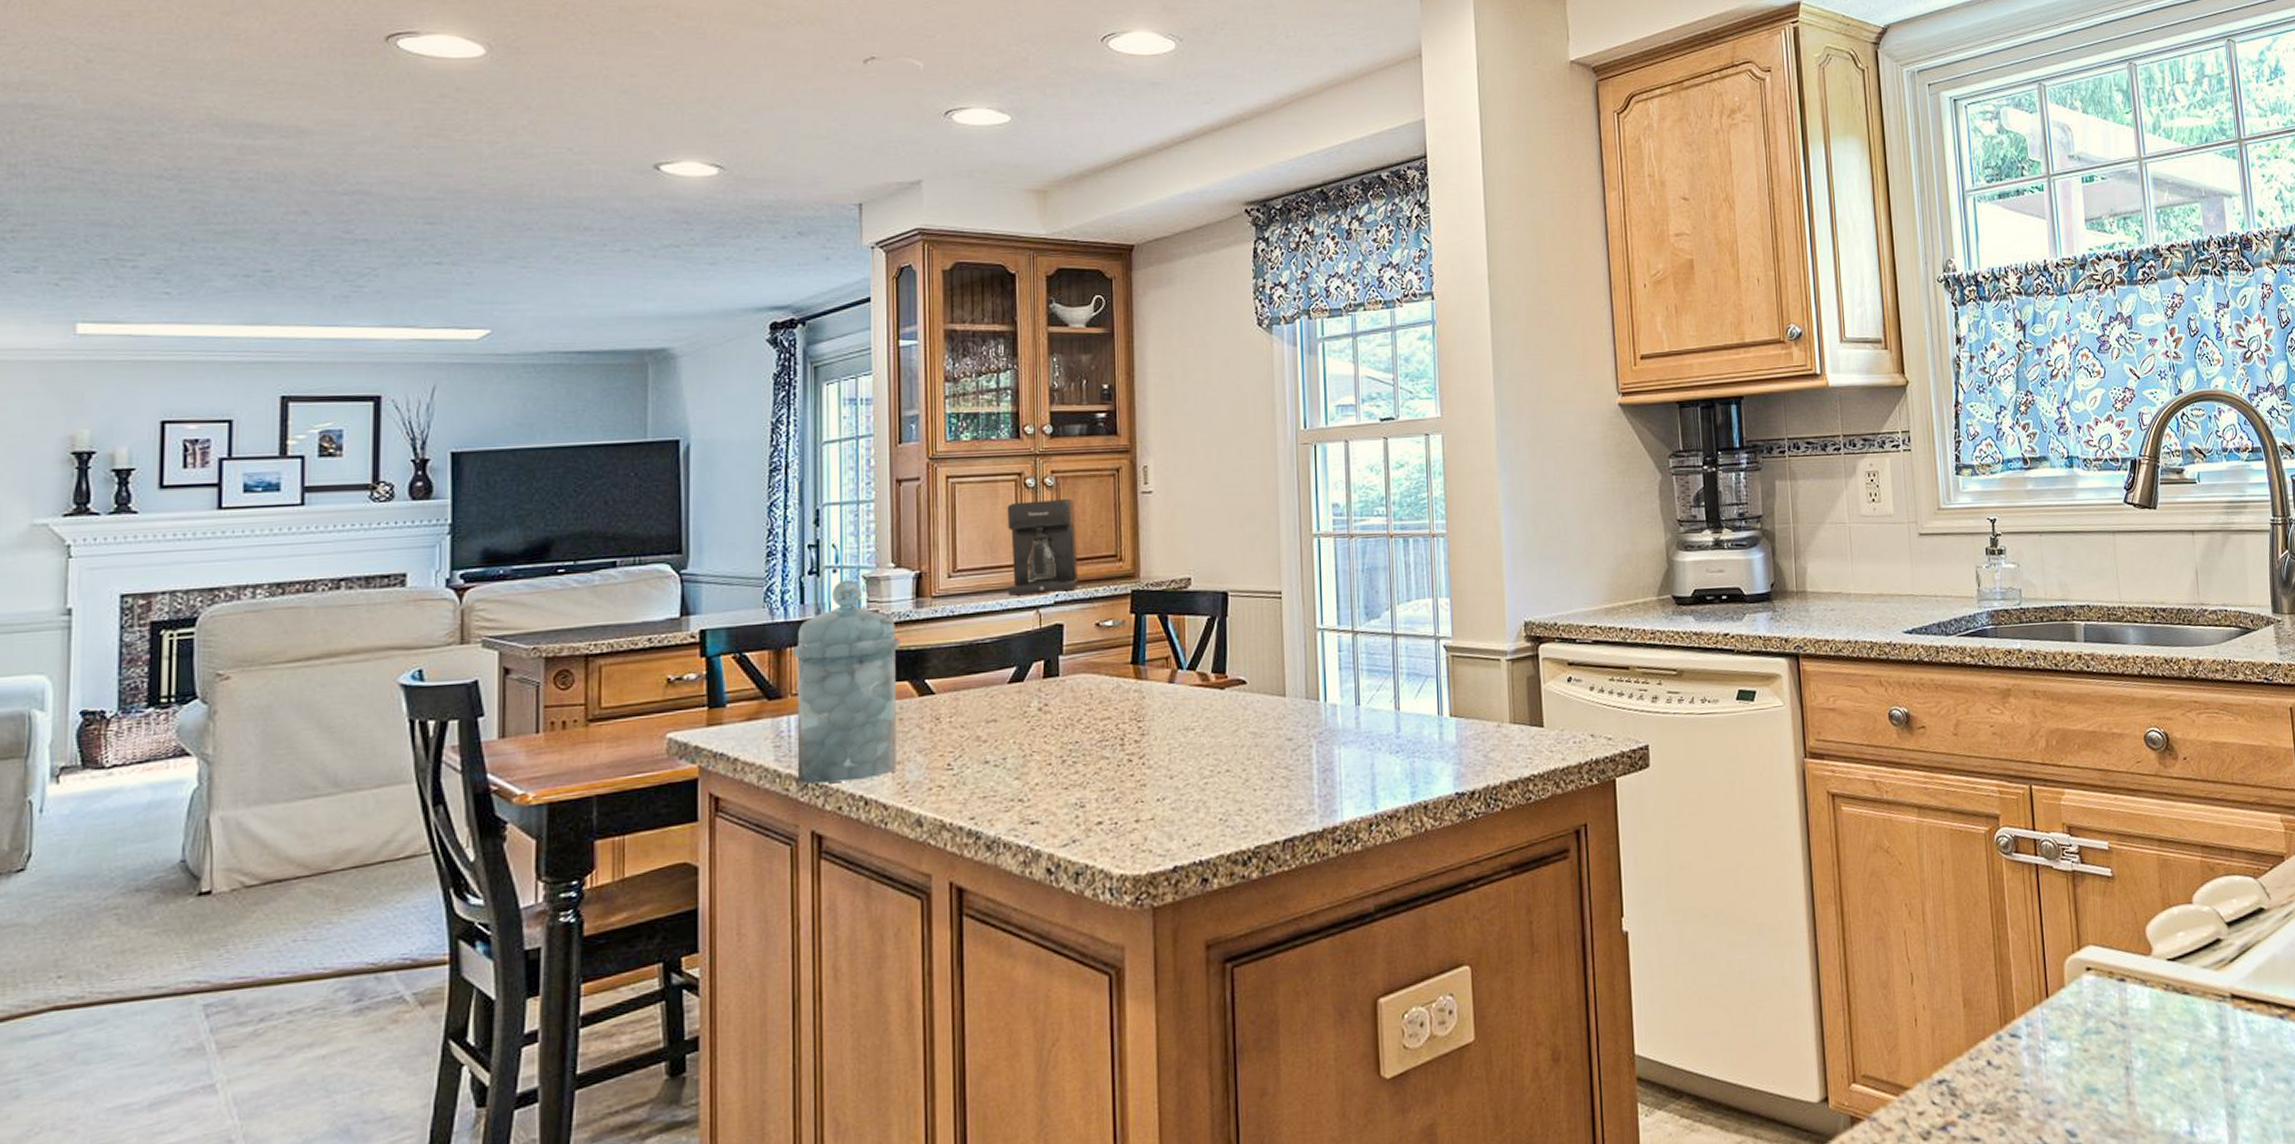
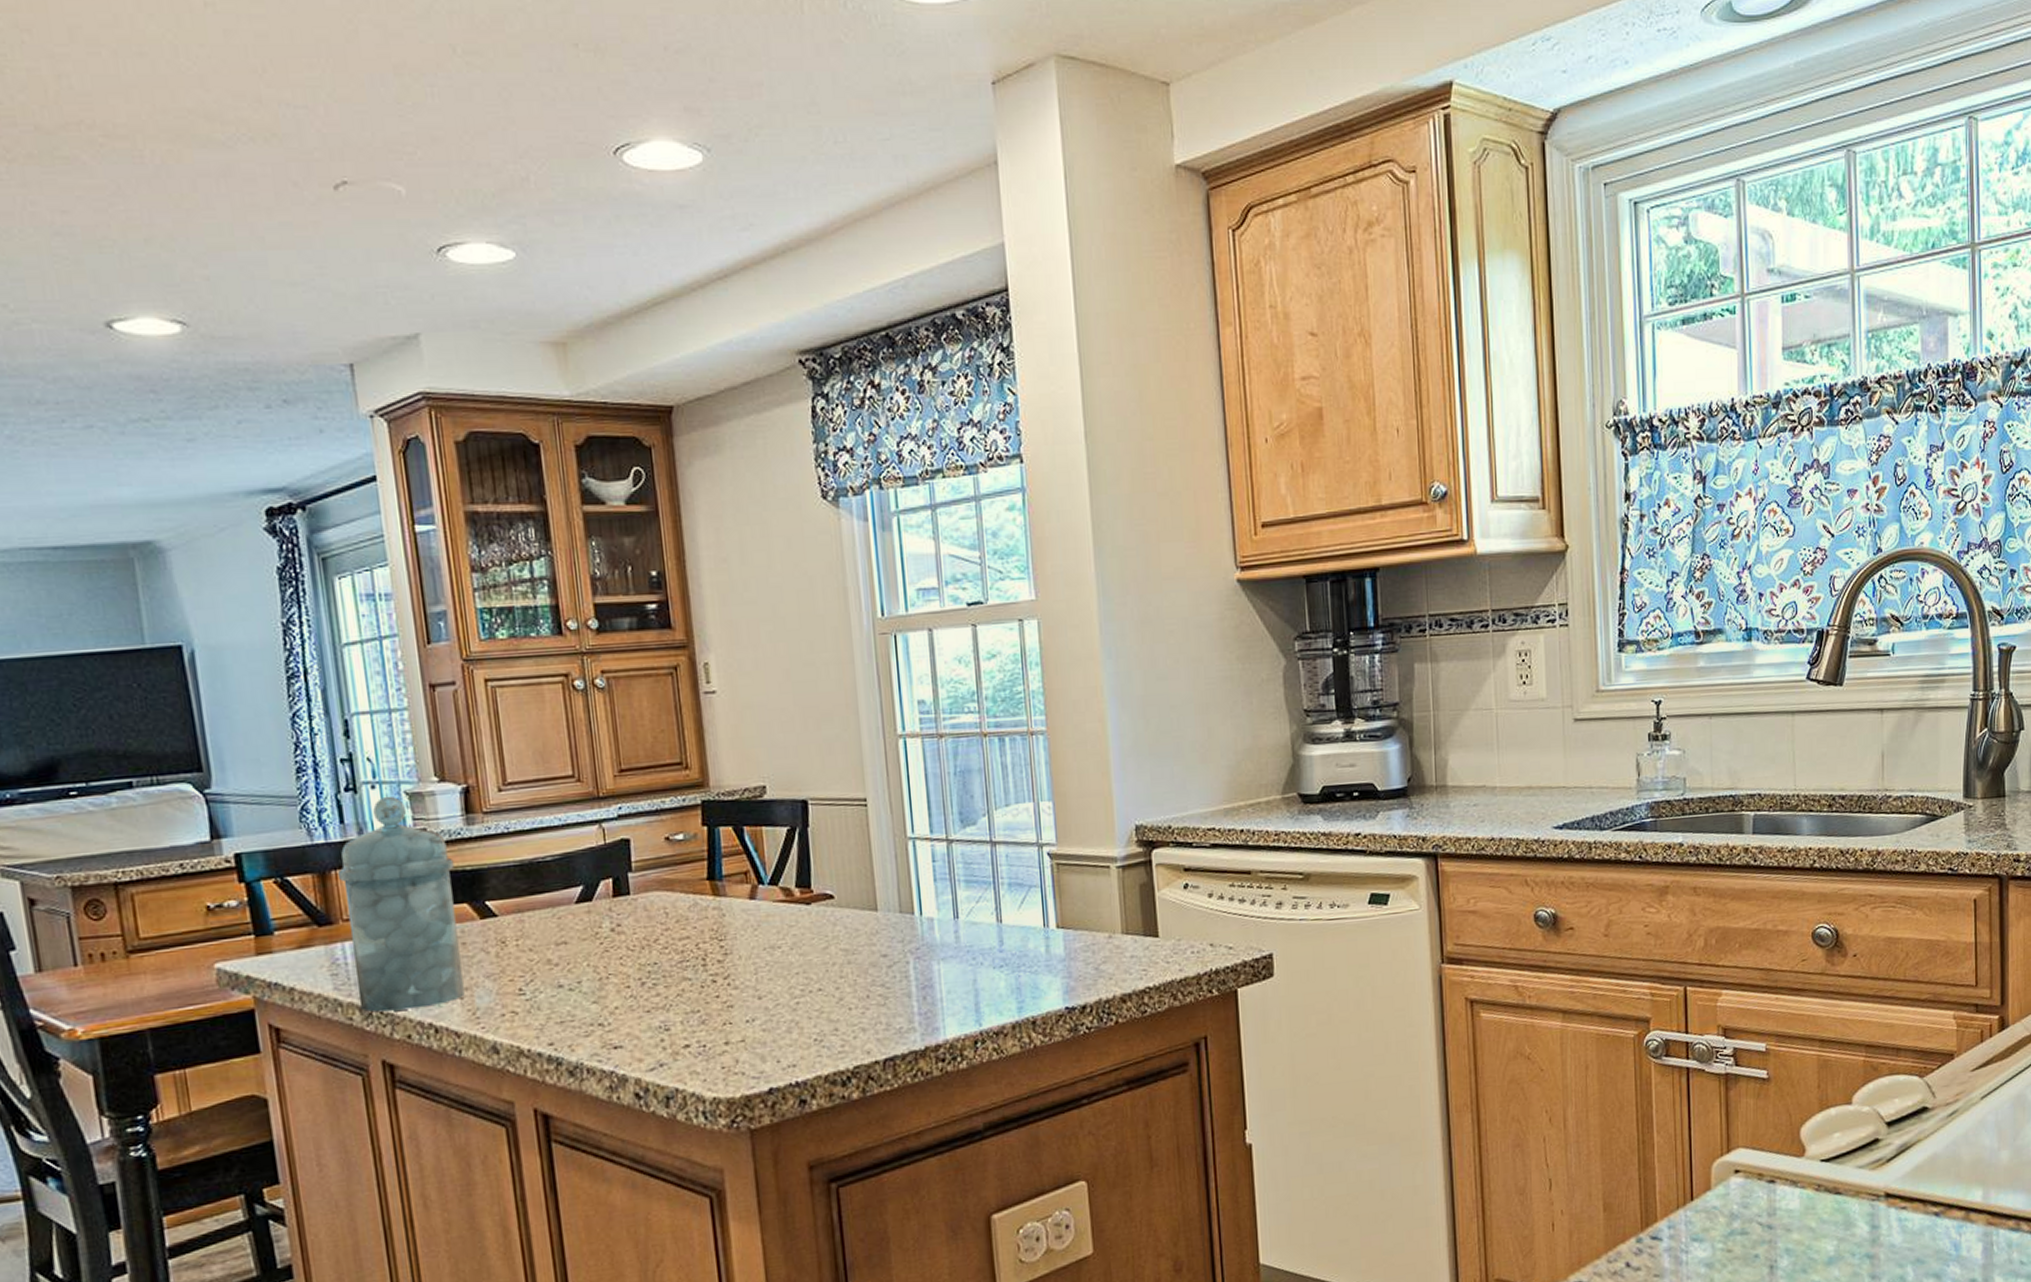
coffee maker: present [1007,498,1081,596] -> none [556,701,645,810]

